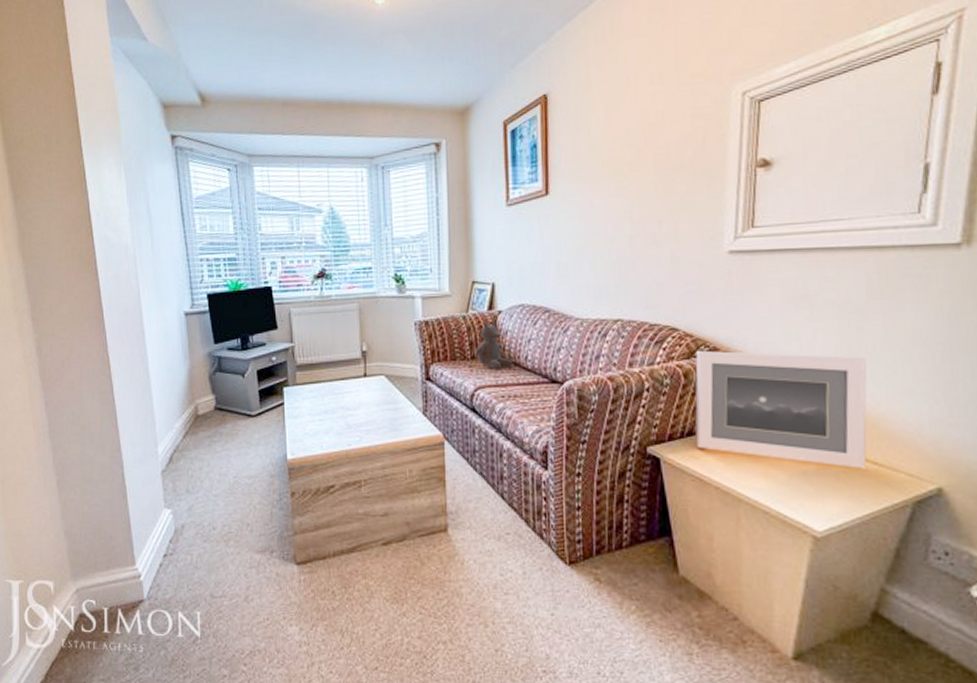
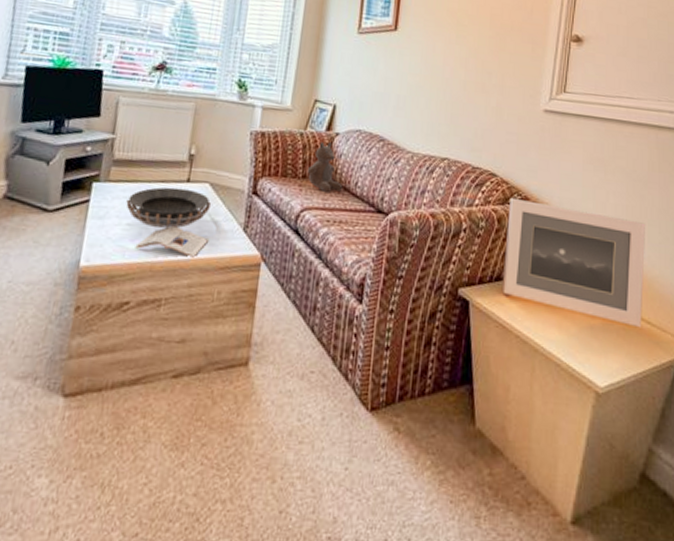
decorative bowl: none [315,383,390,421] -> present [126,187,212,229]
magazine: none [330,416,392,443] -> present [135,225,208,258]

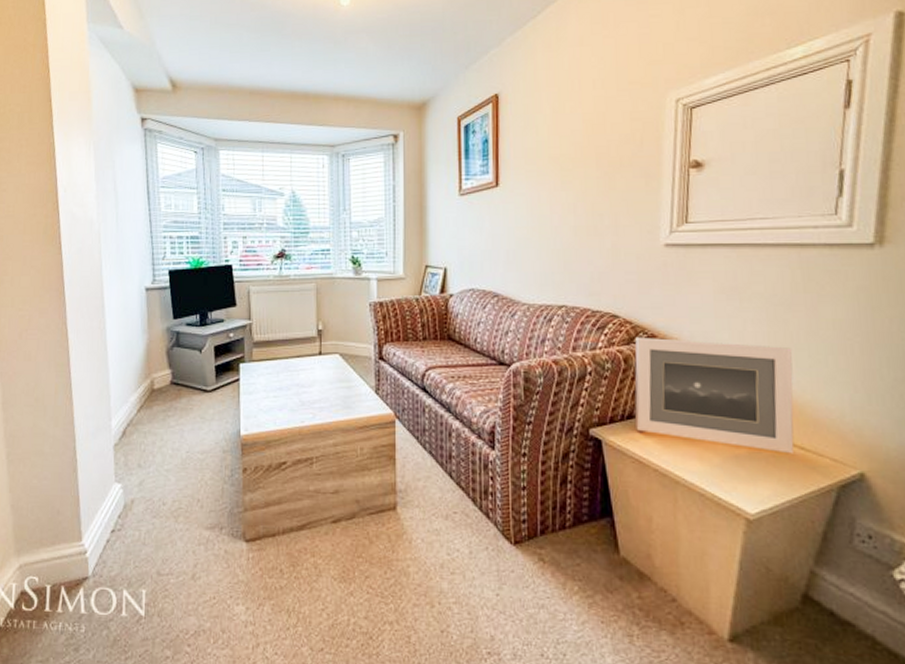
decorative bowl: present [126,187,212,229] -> none [270,361,344,398]
magazine: present [135,225,208,258] -> none [283,394,345,420]
stuffed animal: present [307,141,343,193] -> none [426,304,463,352]

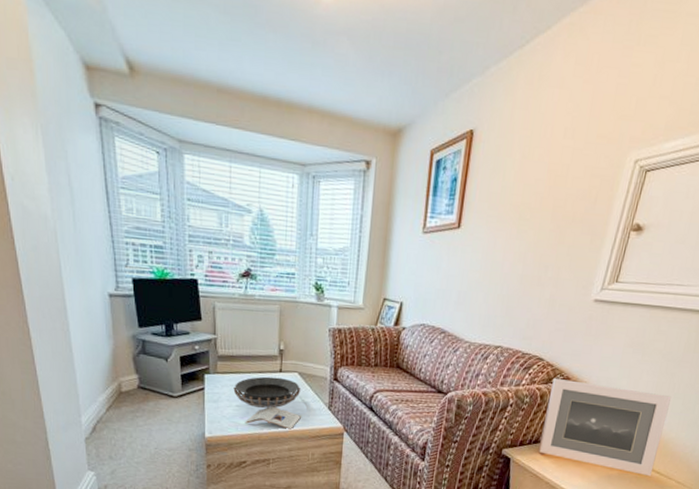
decorative bowl: none [270,361,344,398] -> present [233,376,301,409]
magazine: none [283,394,345,420] -> present [245,406,301,430]

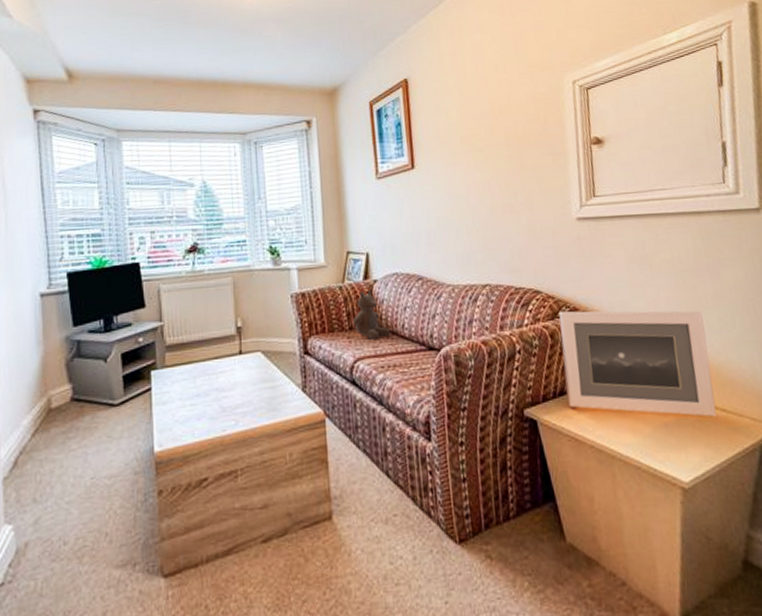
decorative bowl: present [233,376,301,409] -> none [186,360,267,404]
magazine: present [245,406,301,430] -> none [202,398,271,426]
stuffed animal: none [378,335,409,378] -> present [352,290,391,341]

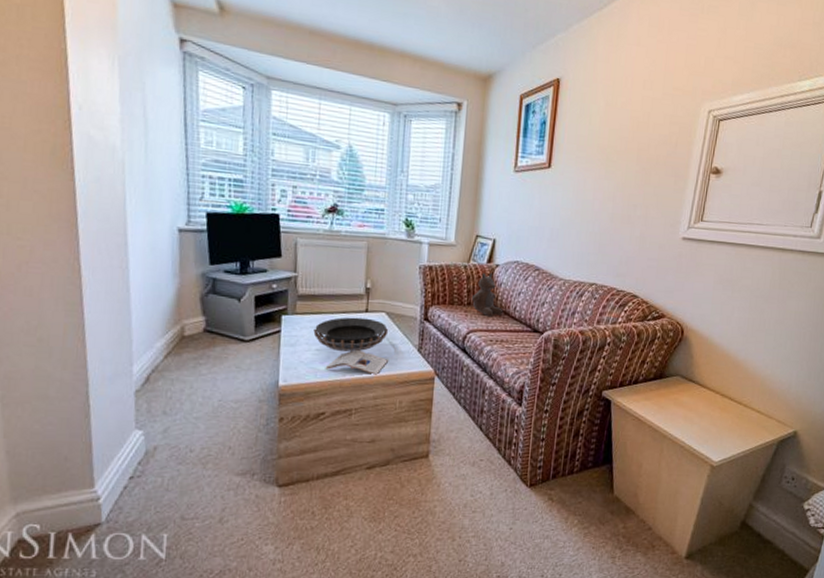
decorative bowl: none [186,360,267,404] -> present [313,317,389,353]
magazine: none [202,398,271,426] -> present [325,349,388,375]
picture frame: present [559,310,718,418] -> none [638,315,763,416]

